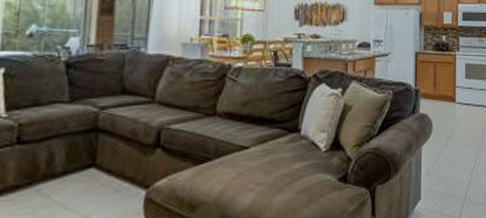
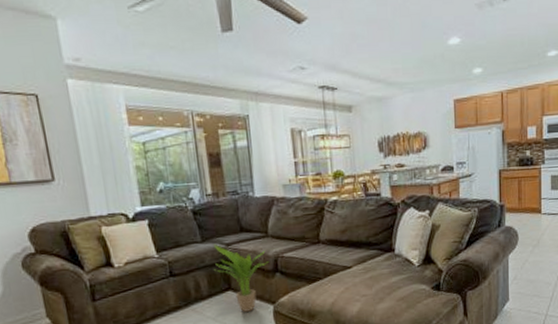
potted plant: none [76,105,151,198] -> present [213,243,269,312]

